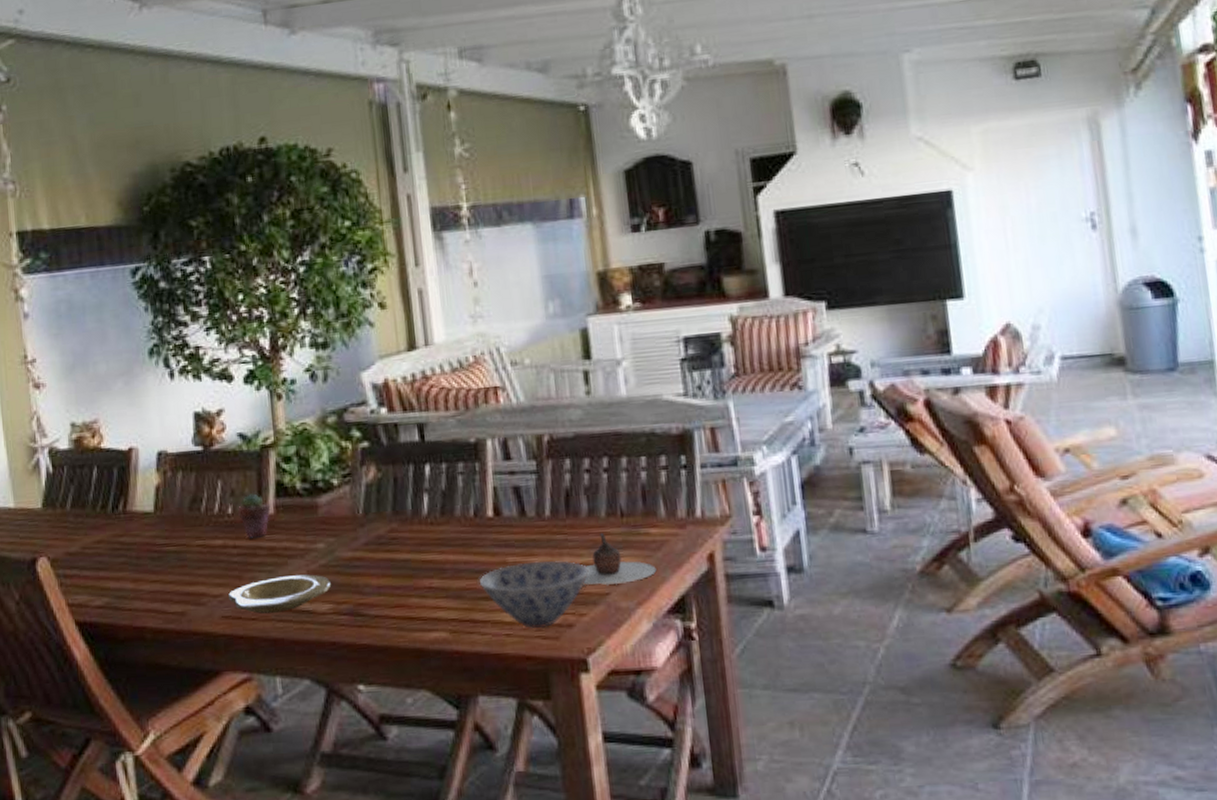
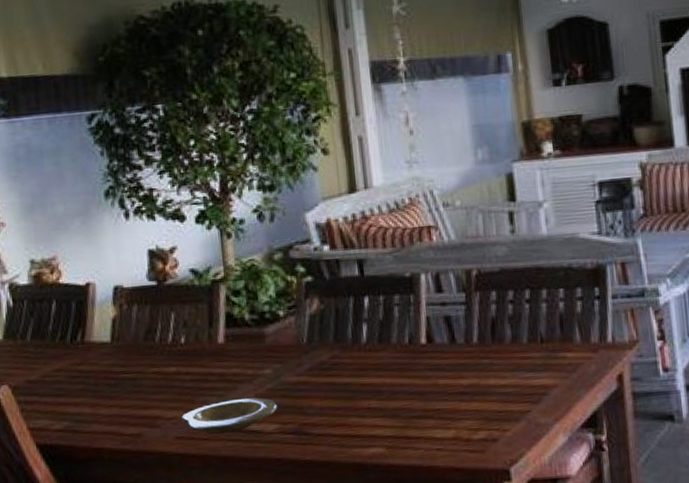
potted succulent: present [238,493,271,538] -> none [190,324,221,365]
bowl: present [479,560,589,629] -> none [413,382,512,443]
teapot: present [583,533,657,585] -> none [507,357,572,404]

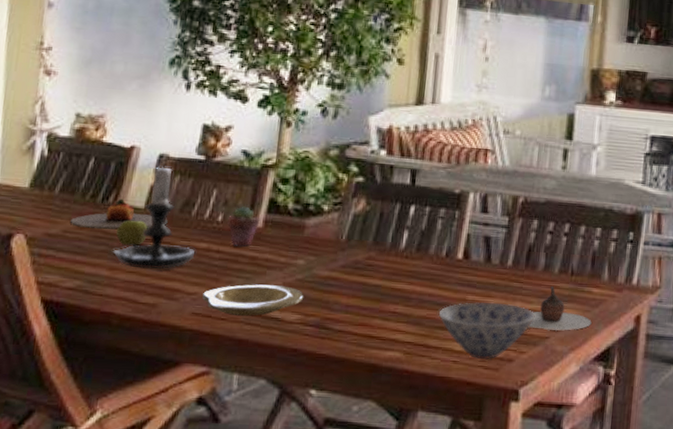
plate: none [47,336,135,370] -> present [70,198,168,230]
apple: none [89,352,119,381] -> present [116,217,148,246]
candle holder: none [90,293,167,402] -> present [112,161,196,269]
potted succulent: none [190,324,221,365] -> present [227,206,260,246]
bowl: none [413,382,512,443] -> present [438,302,535,360]
teapot: none [507,357,572,404] -> present [528,286,592,331]

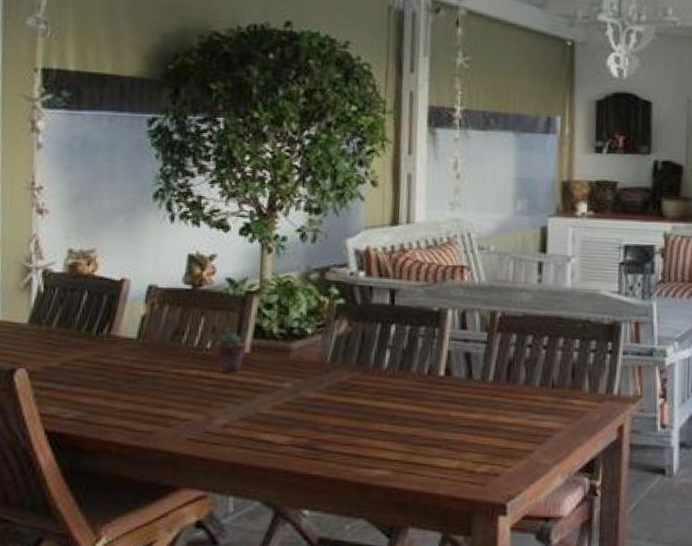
plate: present [70,198,168,230] -> none [68,330,160,361]
candle holder: present [112,161,196,269] -> none [108,292,187,398]
apple: present [116,217,148,246] -> none [111,348,141,375]
plate: present [202,284,304,316] -> none [196,408,293,440]
bowl: present [438,302,535,360] -> none [423,418,519,475]
teapot: present [528,286,592,331] -> none [512,400,575,443]

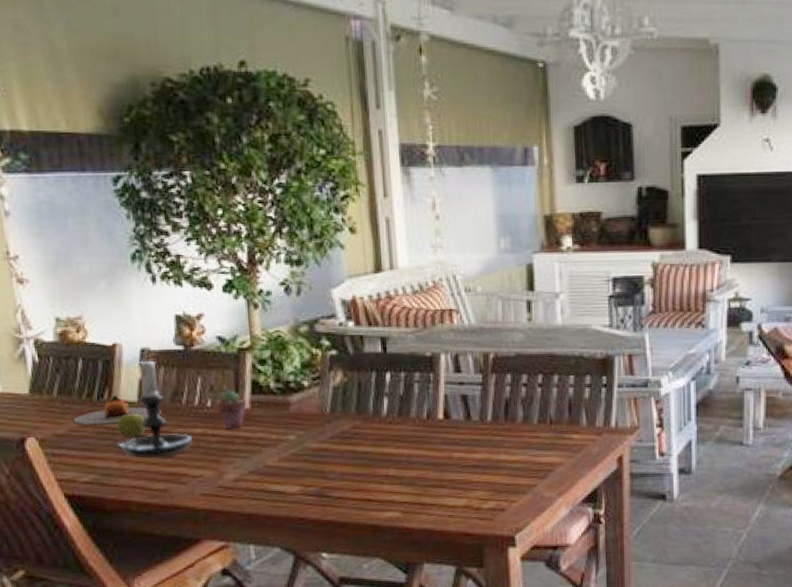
plate: none [68,330,160,361] -> present [74,395,162,426]
candle holder: none [108,292,187,398] -> present [117,355,193,458]
apple: none [111,348,141,375] -> present [116,411,146,438]

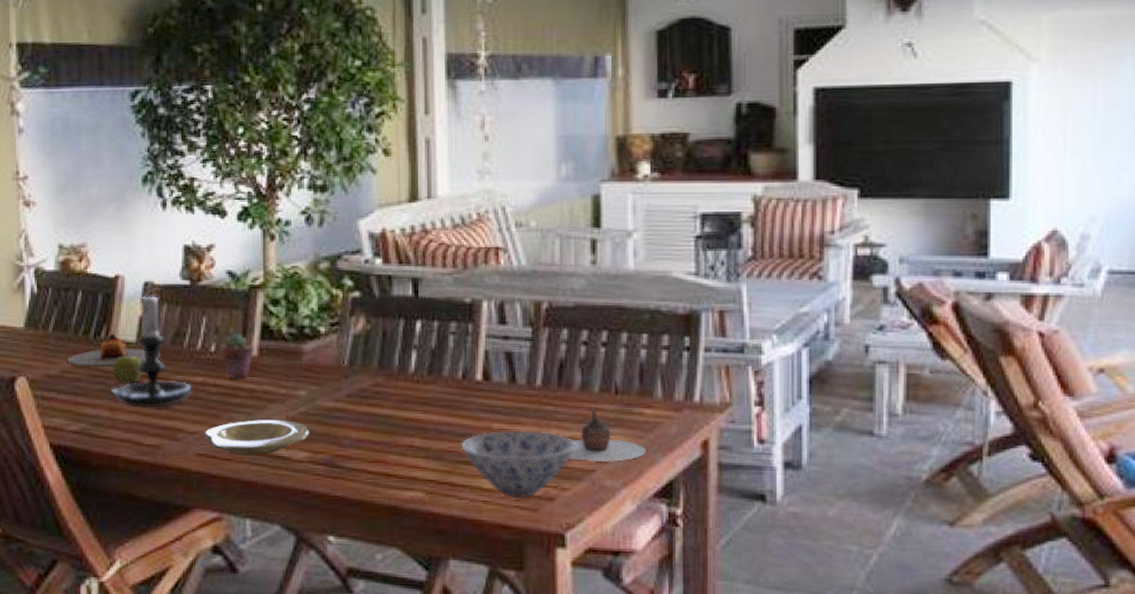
plate: none [208,461,301,493] -> present [205,420,310,456]
bowl: none [428,457,521,512] -> present [461,431,576,499]
teapot: none [515,437,576,478] -> present [569,408,647,462]

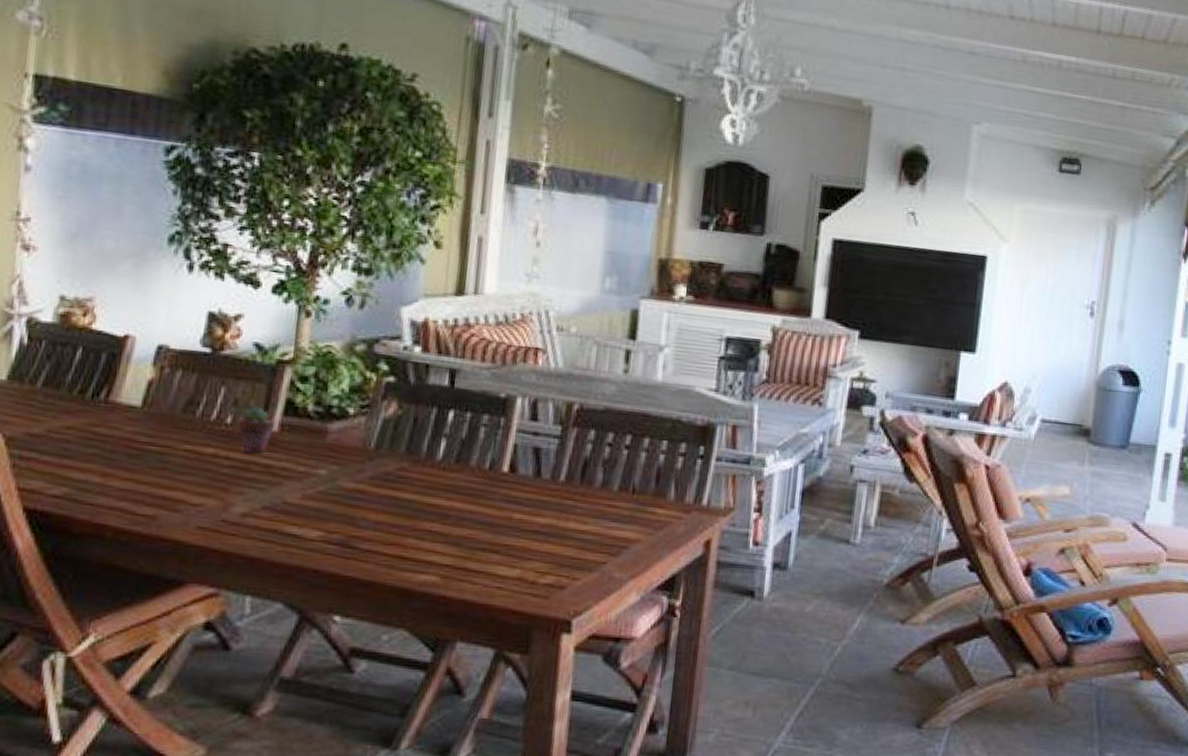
plate: present [67,333,161,368] -> none [56,395,169,431]
candle holder: present [110,289,192,408] -> none [104,353,201,477]
apple: present [111,353,142,383] -> none [108,417,146,449]
plate: present [205,420,310,456] -> none [209,495,327,532]
bowl: present [461,431,576,499] -> none [480,521,591,587]
teapot: present [569,408,647,462] -> none [583,505,655,556]

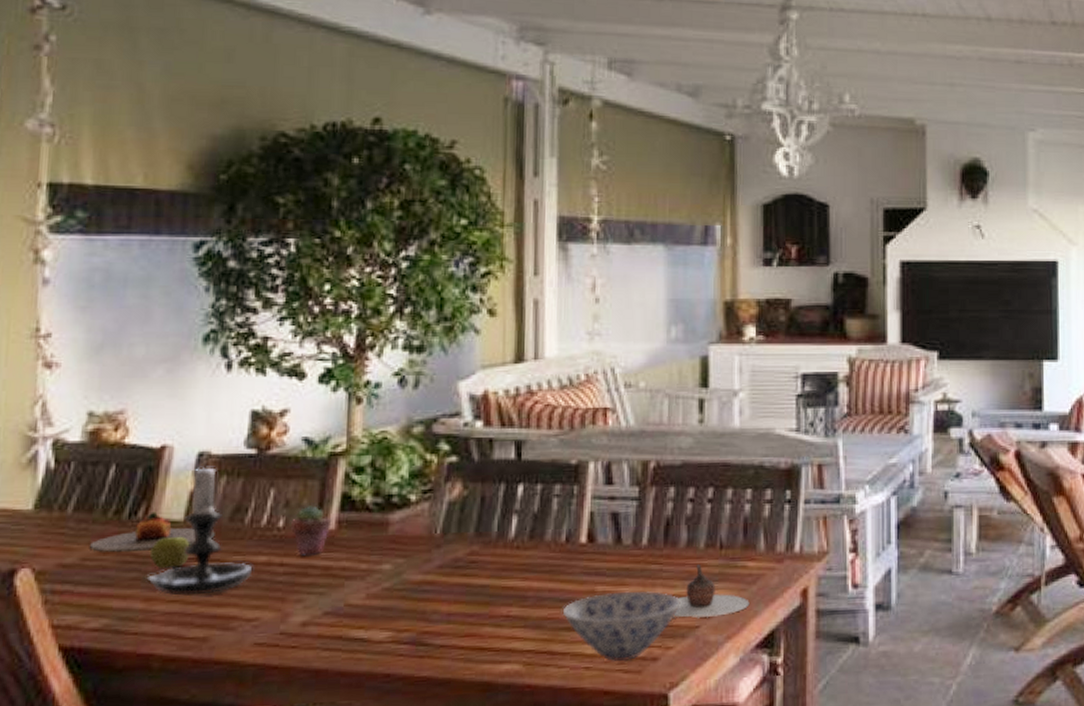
plate: none [56,395,169,431] -> present [90,511,215,553]
candle holder: none [104,353,201,477] -> present [146,460,253,596]
apple: none [108,417,146,449] -> present [149,533,190,568]
bowl: none [480,521,591,587] -> present [562,591,681,662]
teapot: none [583,505,655,556] -> present [673,564,750,618]

